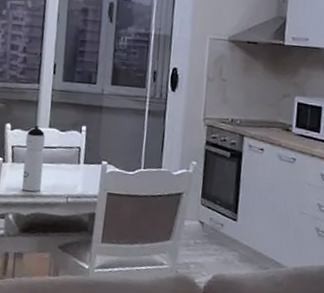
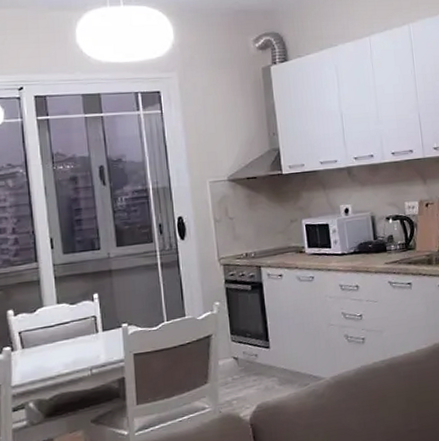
water bottle: present [21,126,46,192] -> none [33,305,60,375]

